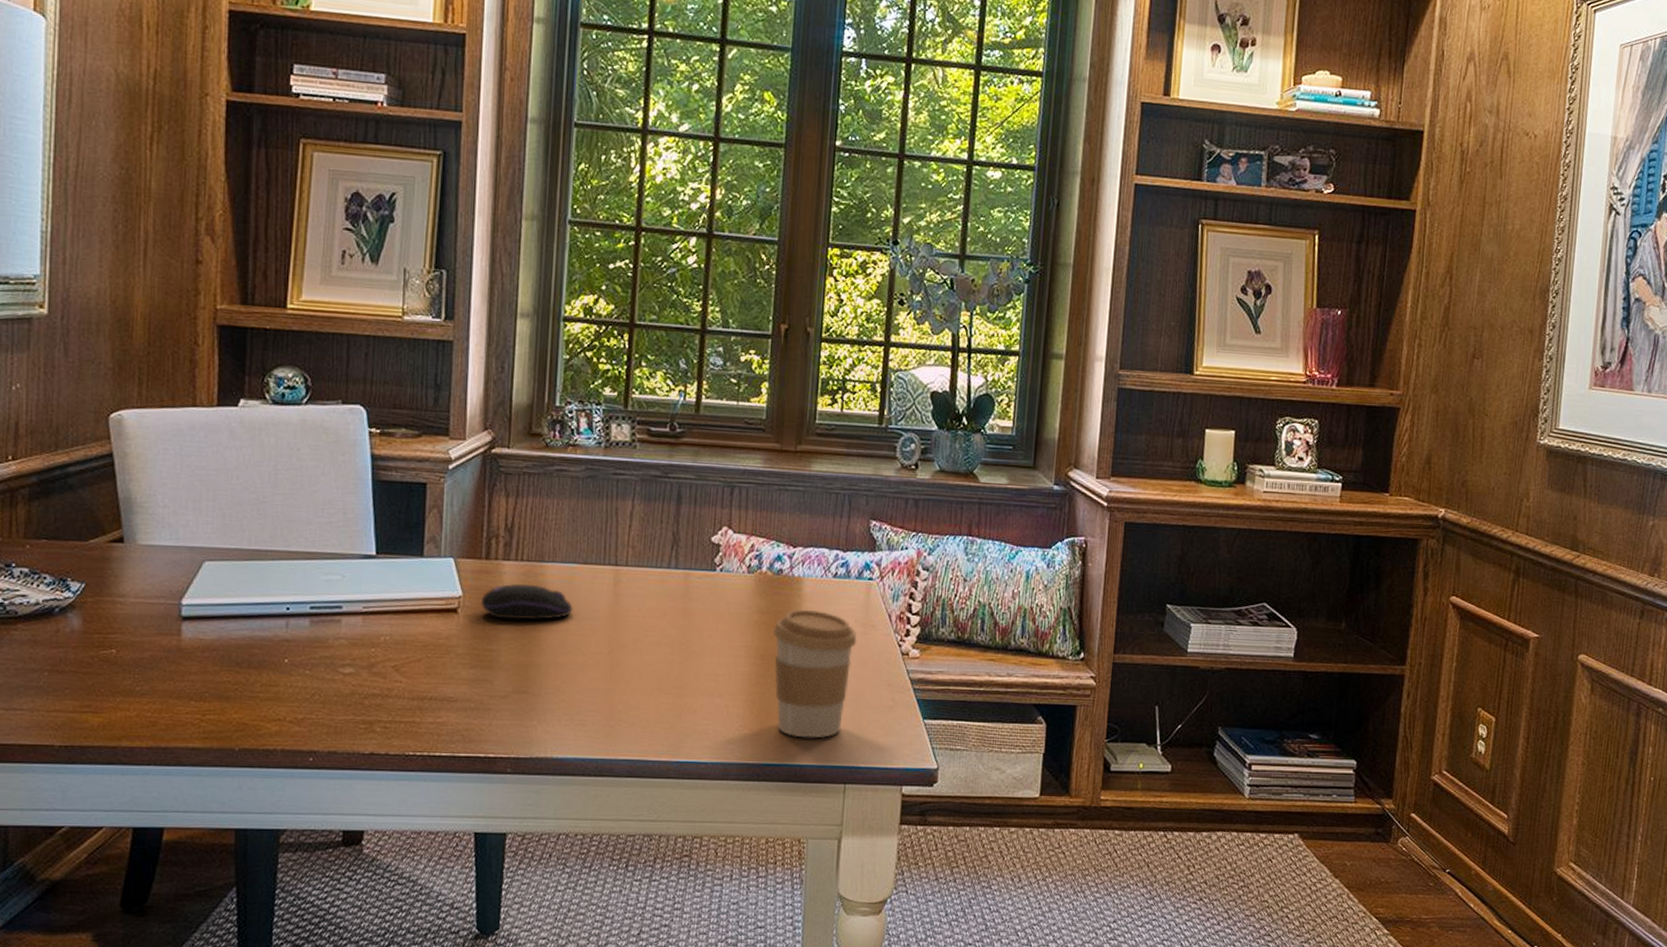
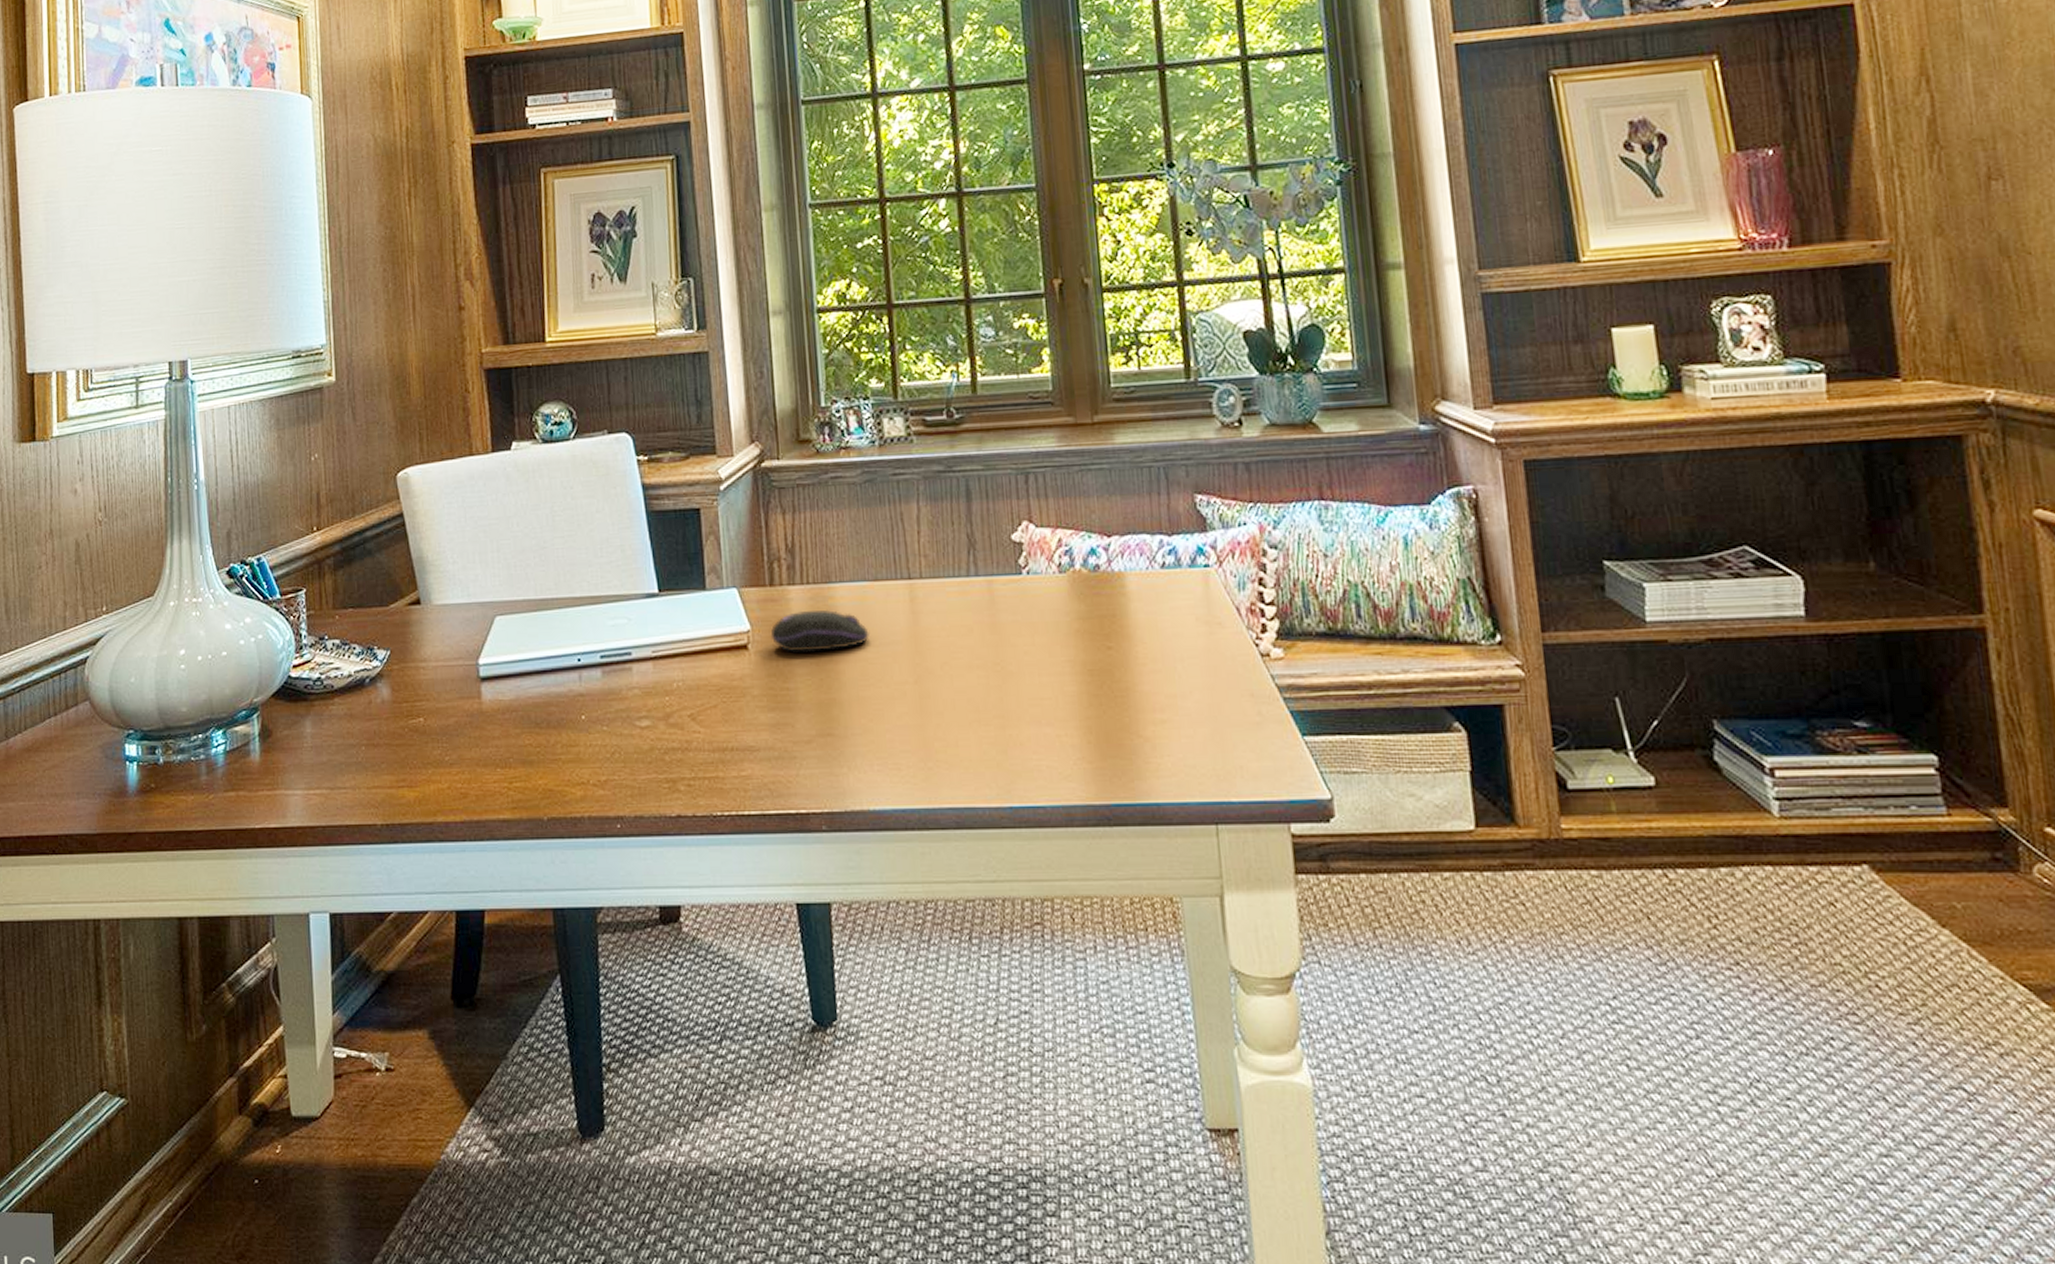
coffee cup: present [772,609,857,738] -> none [1098,610,1203,769]

